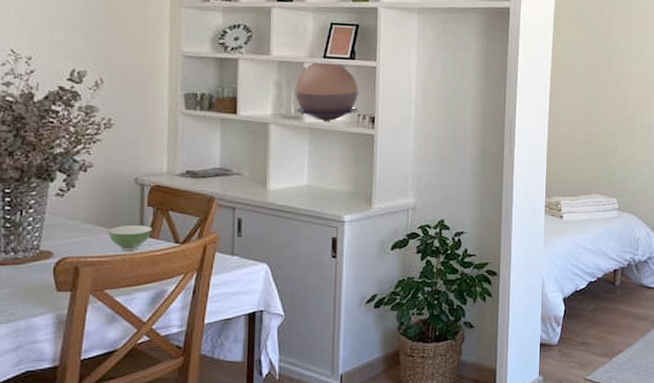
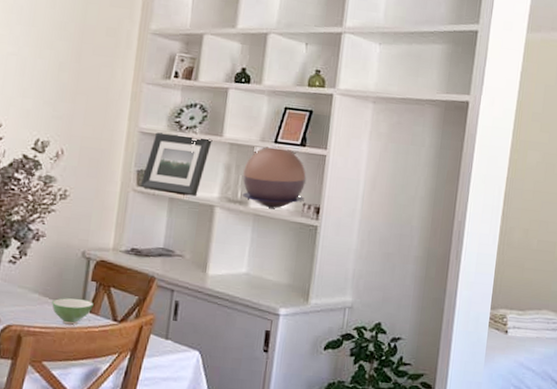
picture frame: none [189,55,260,115] -> present [140,132,213,197]

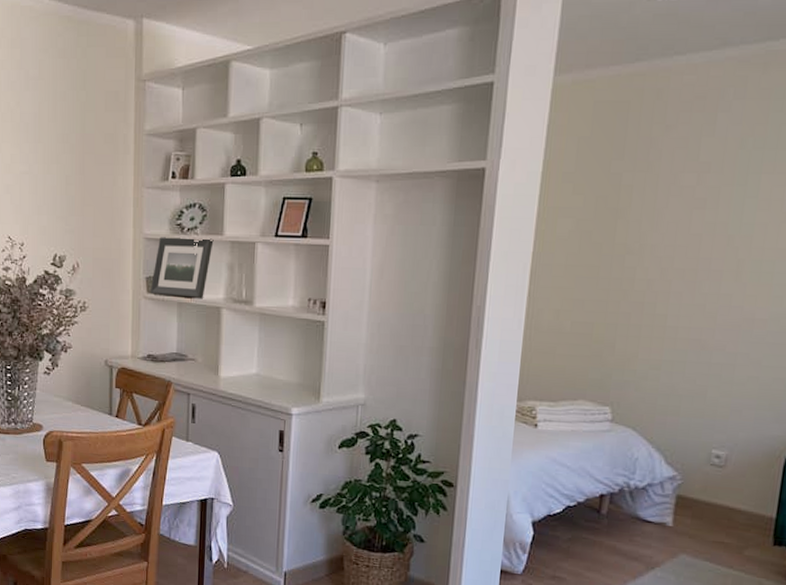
bowl: present [51,298,94,325] -> none [83,404,120,430]
decorative bowl: present [242,146,306,208] -> none [246,240,309,306]

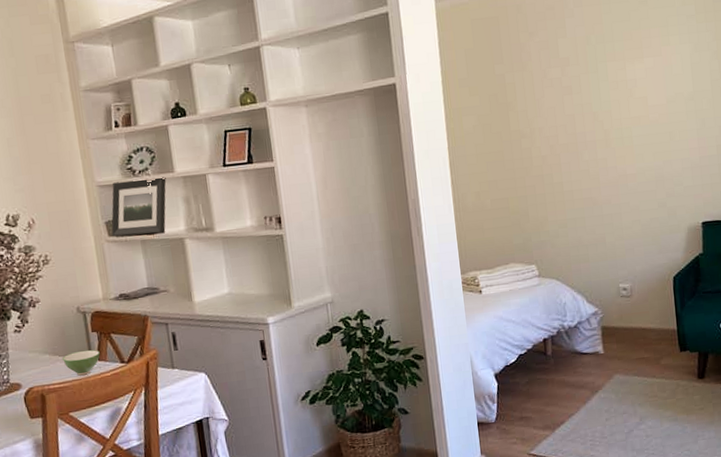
bowl: none [83,404,120,430] -> present [61,349,100,376]

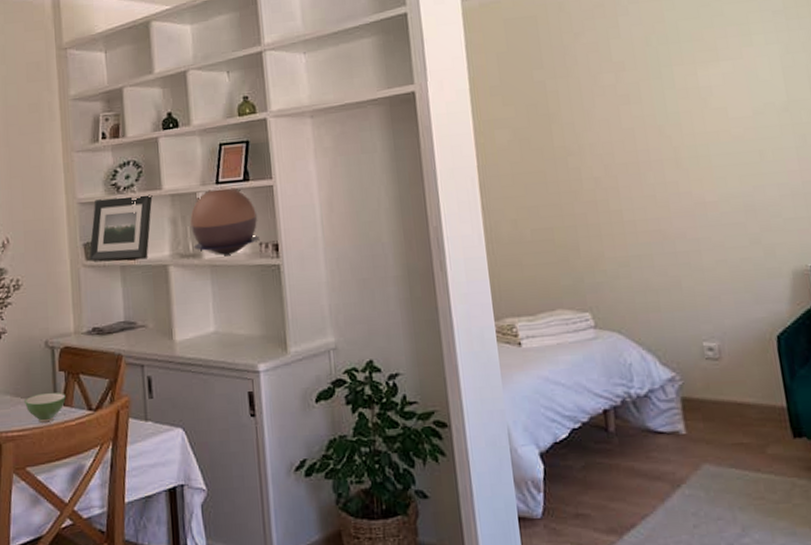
decorative bowl: none [201,169,264,228] -> present [190,187,260,255]

